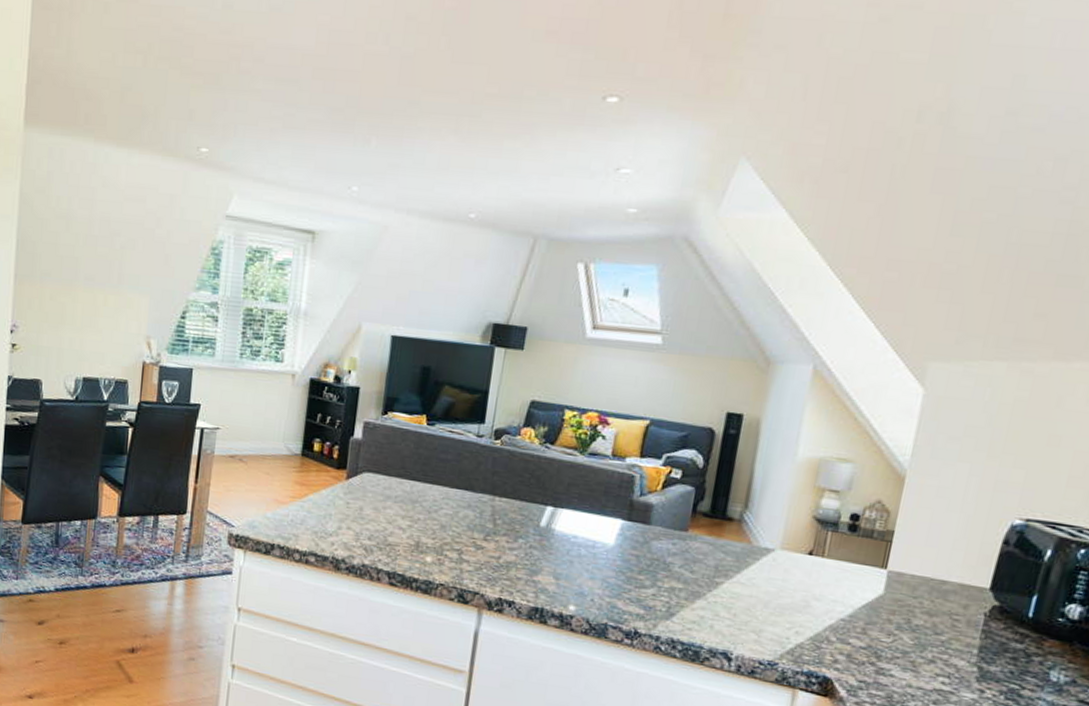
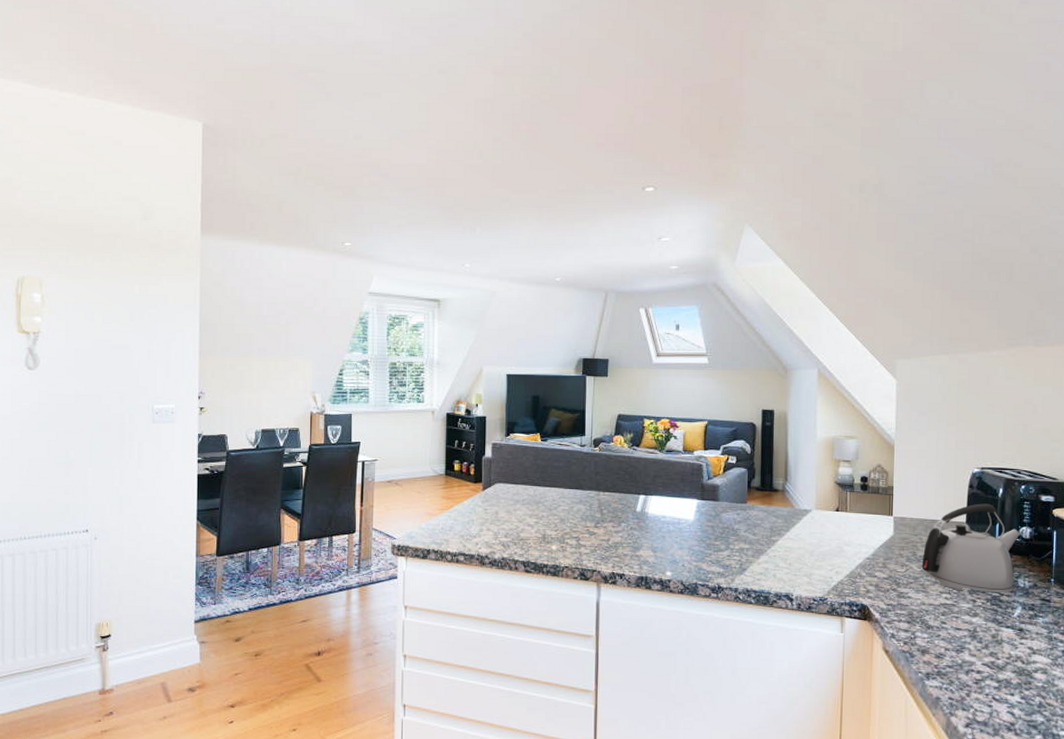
kettle: none [915,566,1067,687] -> present [921,503,1021,593]

